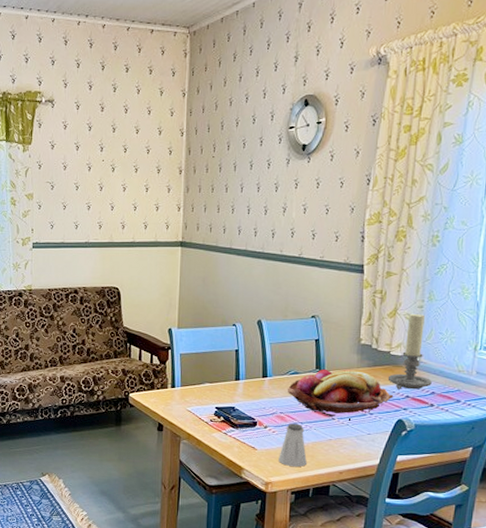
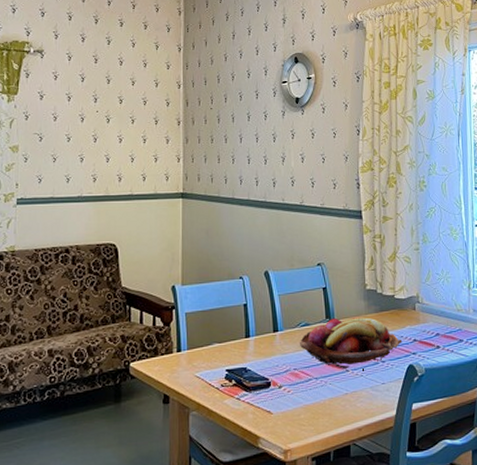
saltshaker: present [278,423,307,468] -> none [296,379,325,429]
candle holder: present [387,313,432,390] -> none [395,255,435,333]

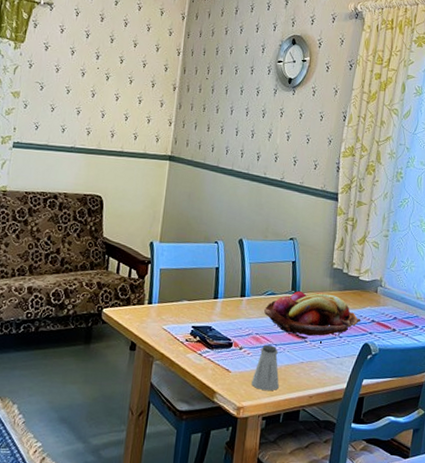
saltshaker: none [296,379,325,429] -> present [251,345,279,391]

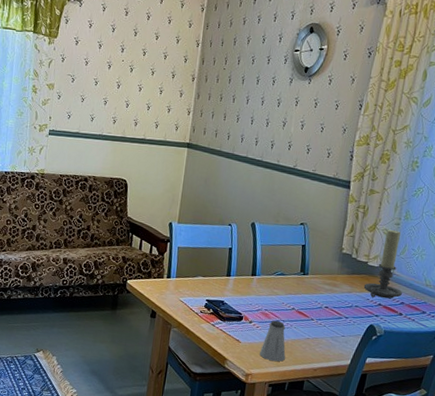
fruit basket: present [264,290,361,339] -> none [273,272,368,318]
candle holder: none [356,242,394,315] -> present [363,229,402,299]

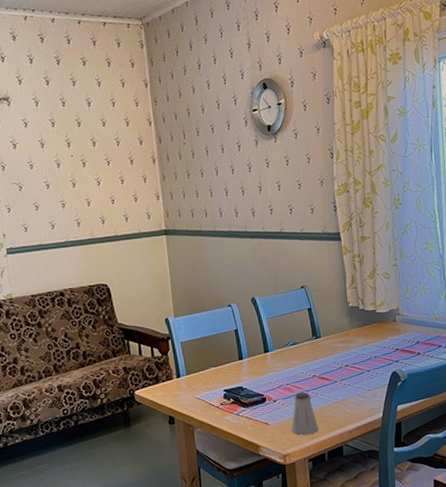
candle holder: present [363,229,402,299] -> none [377,271,416,344]

